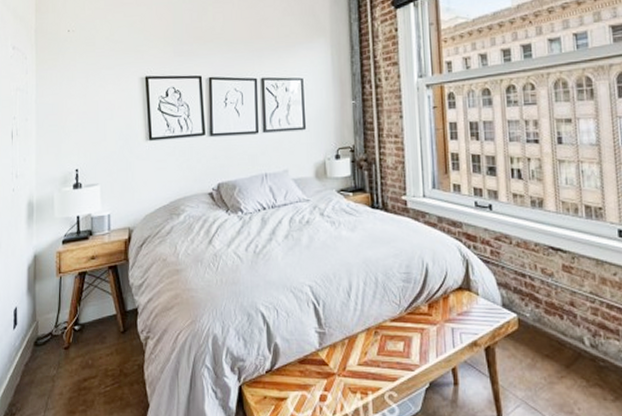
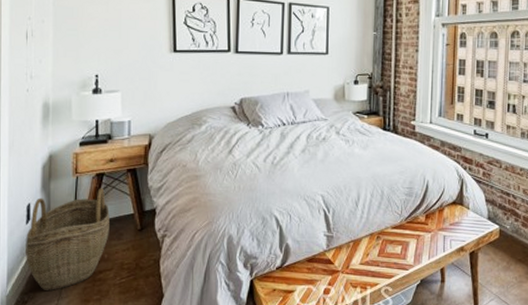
woven basket: none [12,288,93,402] -> present [24,188,110,292]

